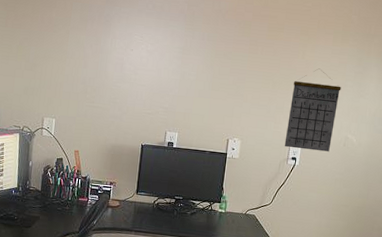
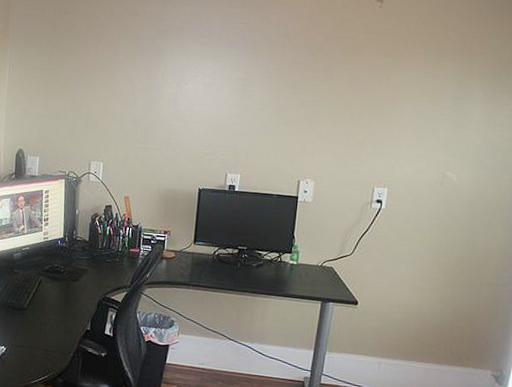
calendar: present [284,68,341,152] -> none [367,95,437,193]

